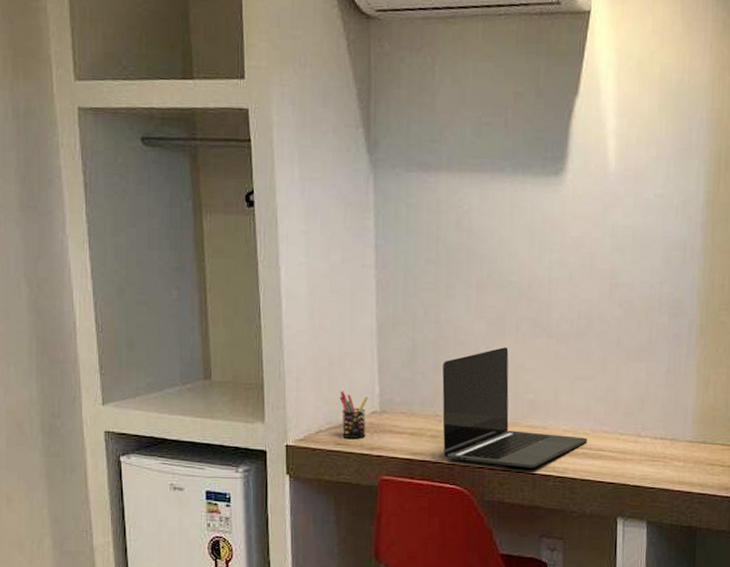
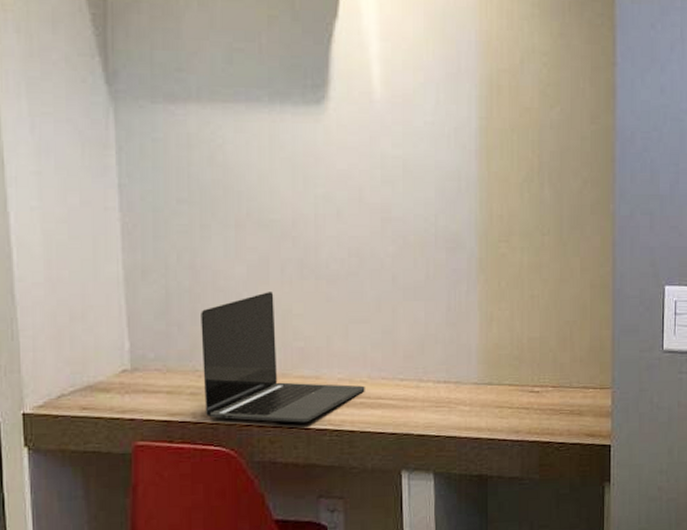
pen holder: present [339,391,368,439] -> none [83,348,117,402]

